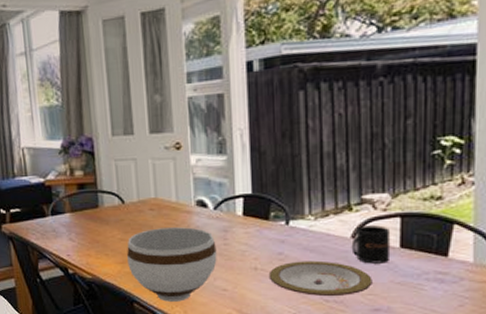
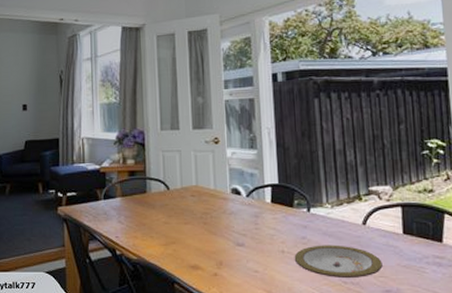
bowl: present [127,227,217,302] -> none [170,212,249,283]
mug: present [351,225,391,264] -> none [363,214,396,248]

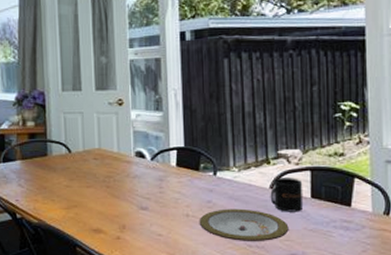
mug: none [363,214,396,248] -> present [270,178,304,212]

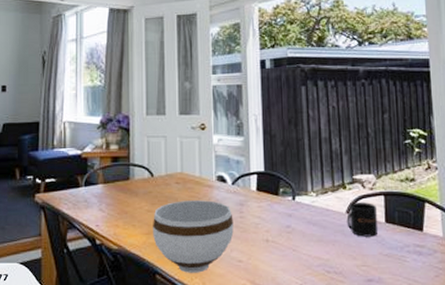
bowl: none [72,176,153,246] -> present [153,200,234,273]
plate: present [199,208,289,241] -> none [278,233,365,267]

